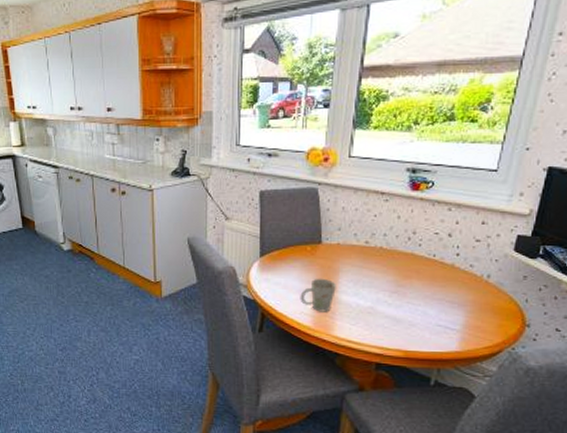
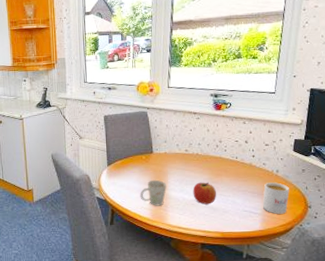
apple: none [371,285,403,314] -> present [193,182,217,205]
mug: none [463,291,503,332] -> present [262,182,289,214]

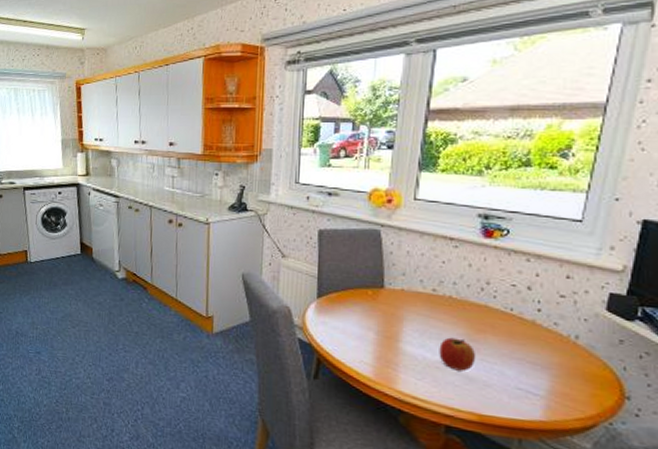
mug: present [140,179,166,206] -> none [359,325,400,364]
mug: present [262,182,289,214] -> none [547,352,595,402]

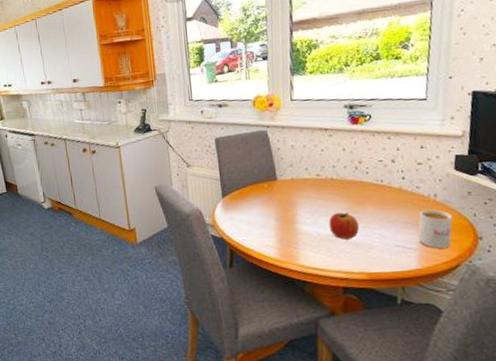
mug: none [547,352,595,402] -> present [418,209,453,249]

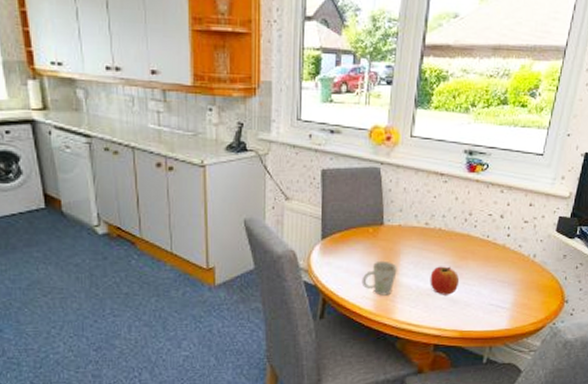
mug: none [263,211,296,244] -> present [361,260,397,296]
mug: present [418,209,453,249] -> none [512,270,546,309]

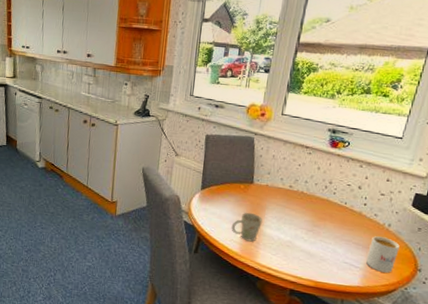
apple: present [430,266,460,295] -> none [290,223,317,249]
mug: none [512,270,546,309] -> present [365,236,400,273]

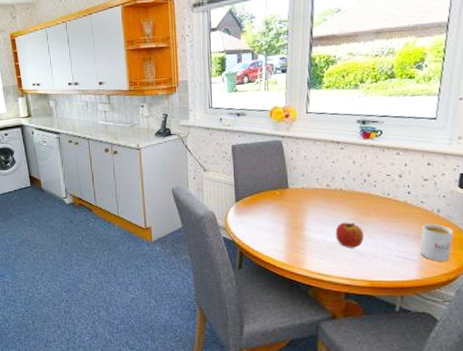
mug: present [231,212,262,242] -> none [273,218,304,249]
apple: none [290,223,317,249] -> present [335,222,365,248]

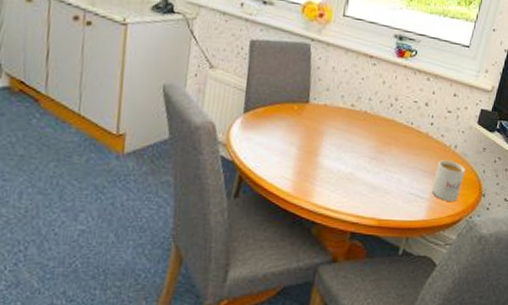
apple: present [335,222,365,248] -> none [351,150,382,181]

